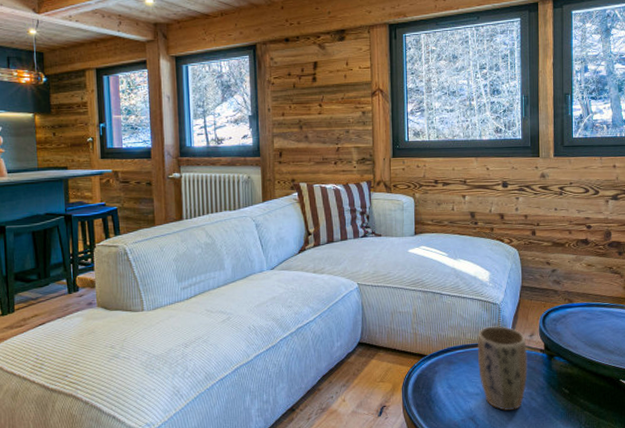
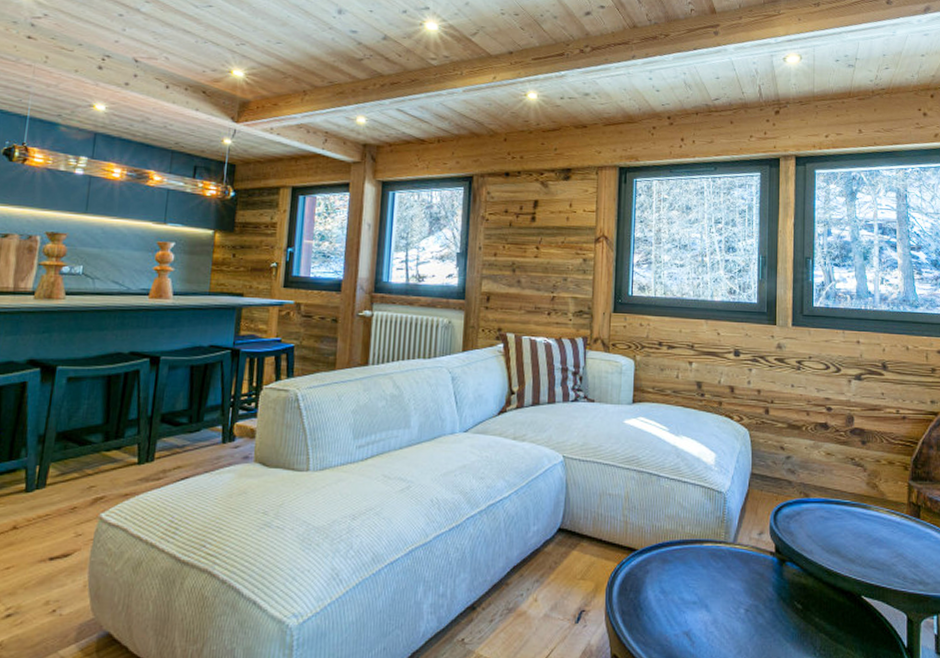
plant pot: present [478,326,528,411] -> none [697,519,755,627]

